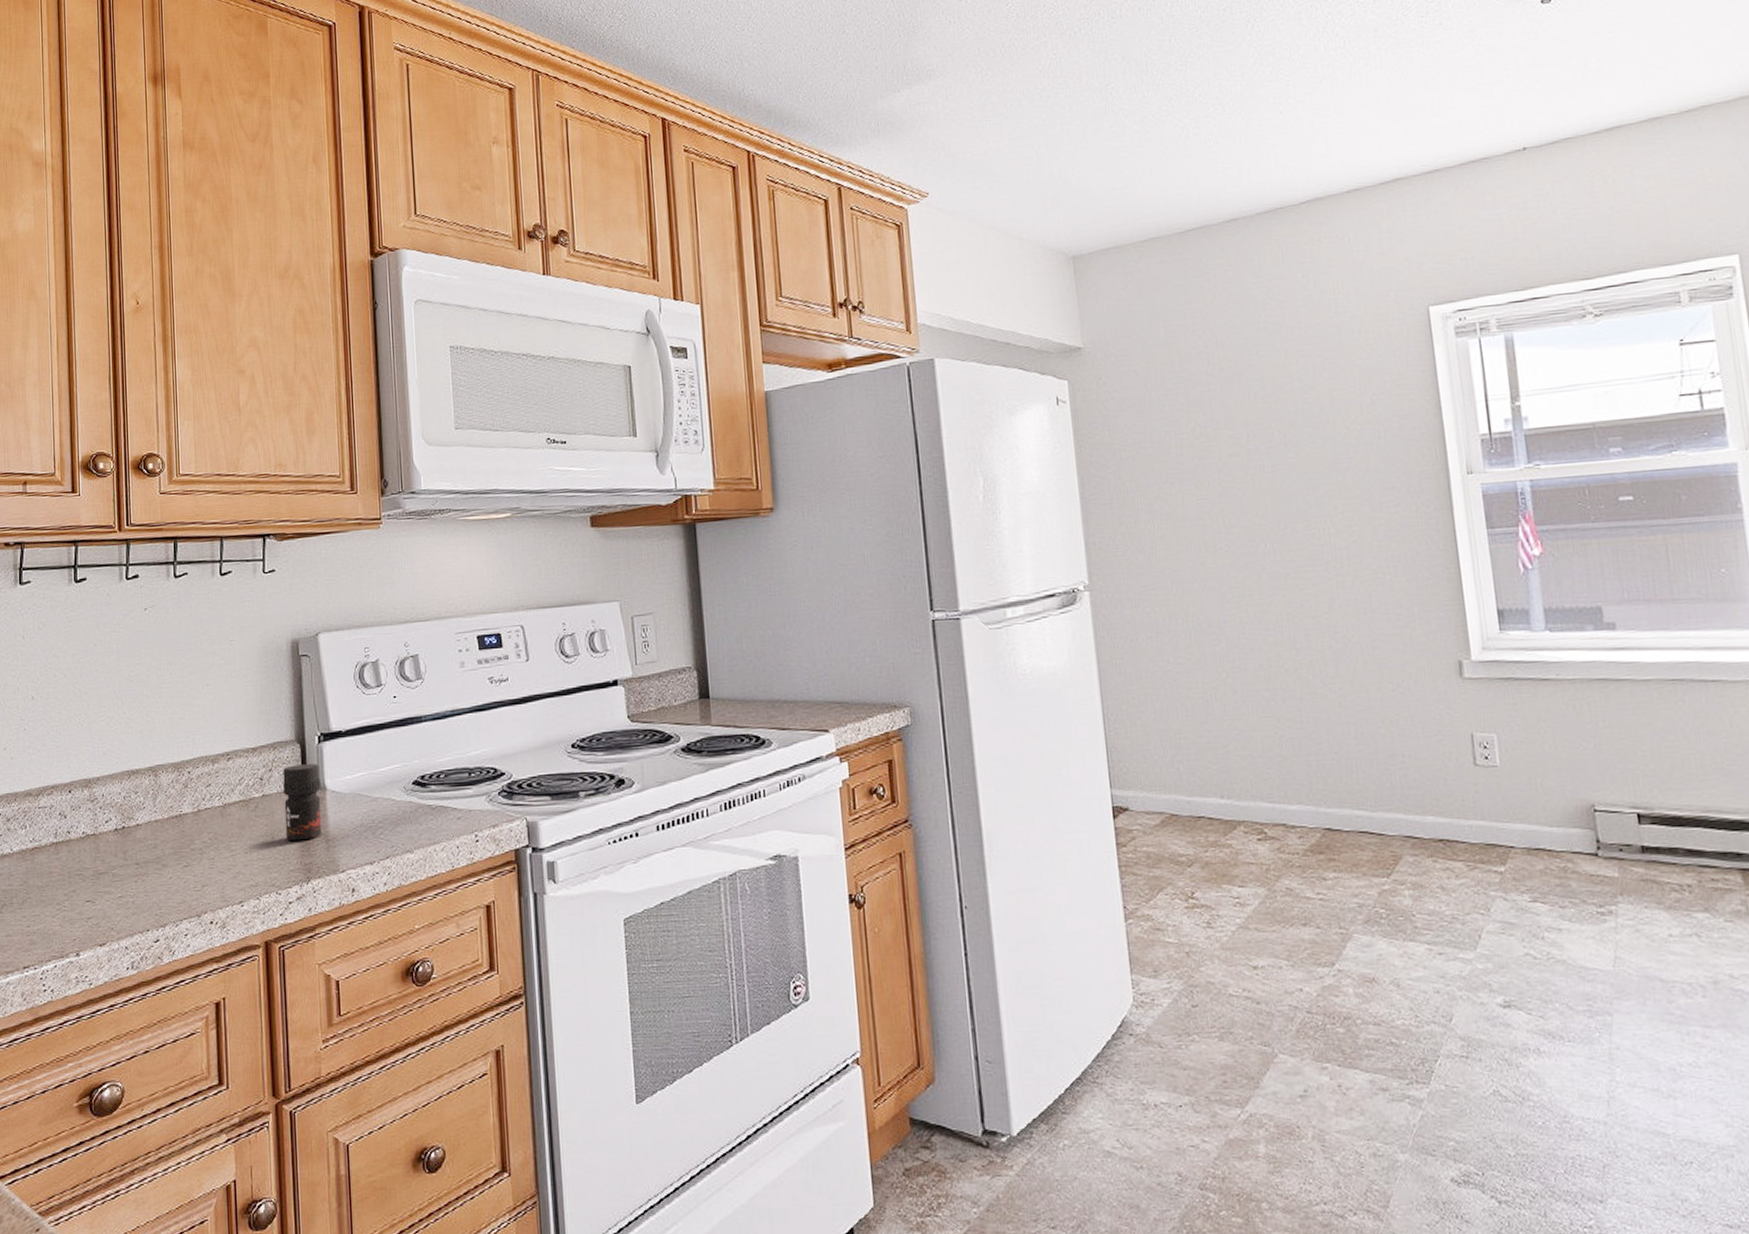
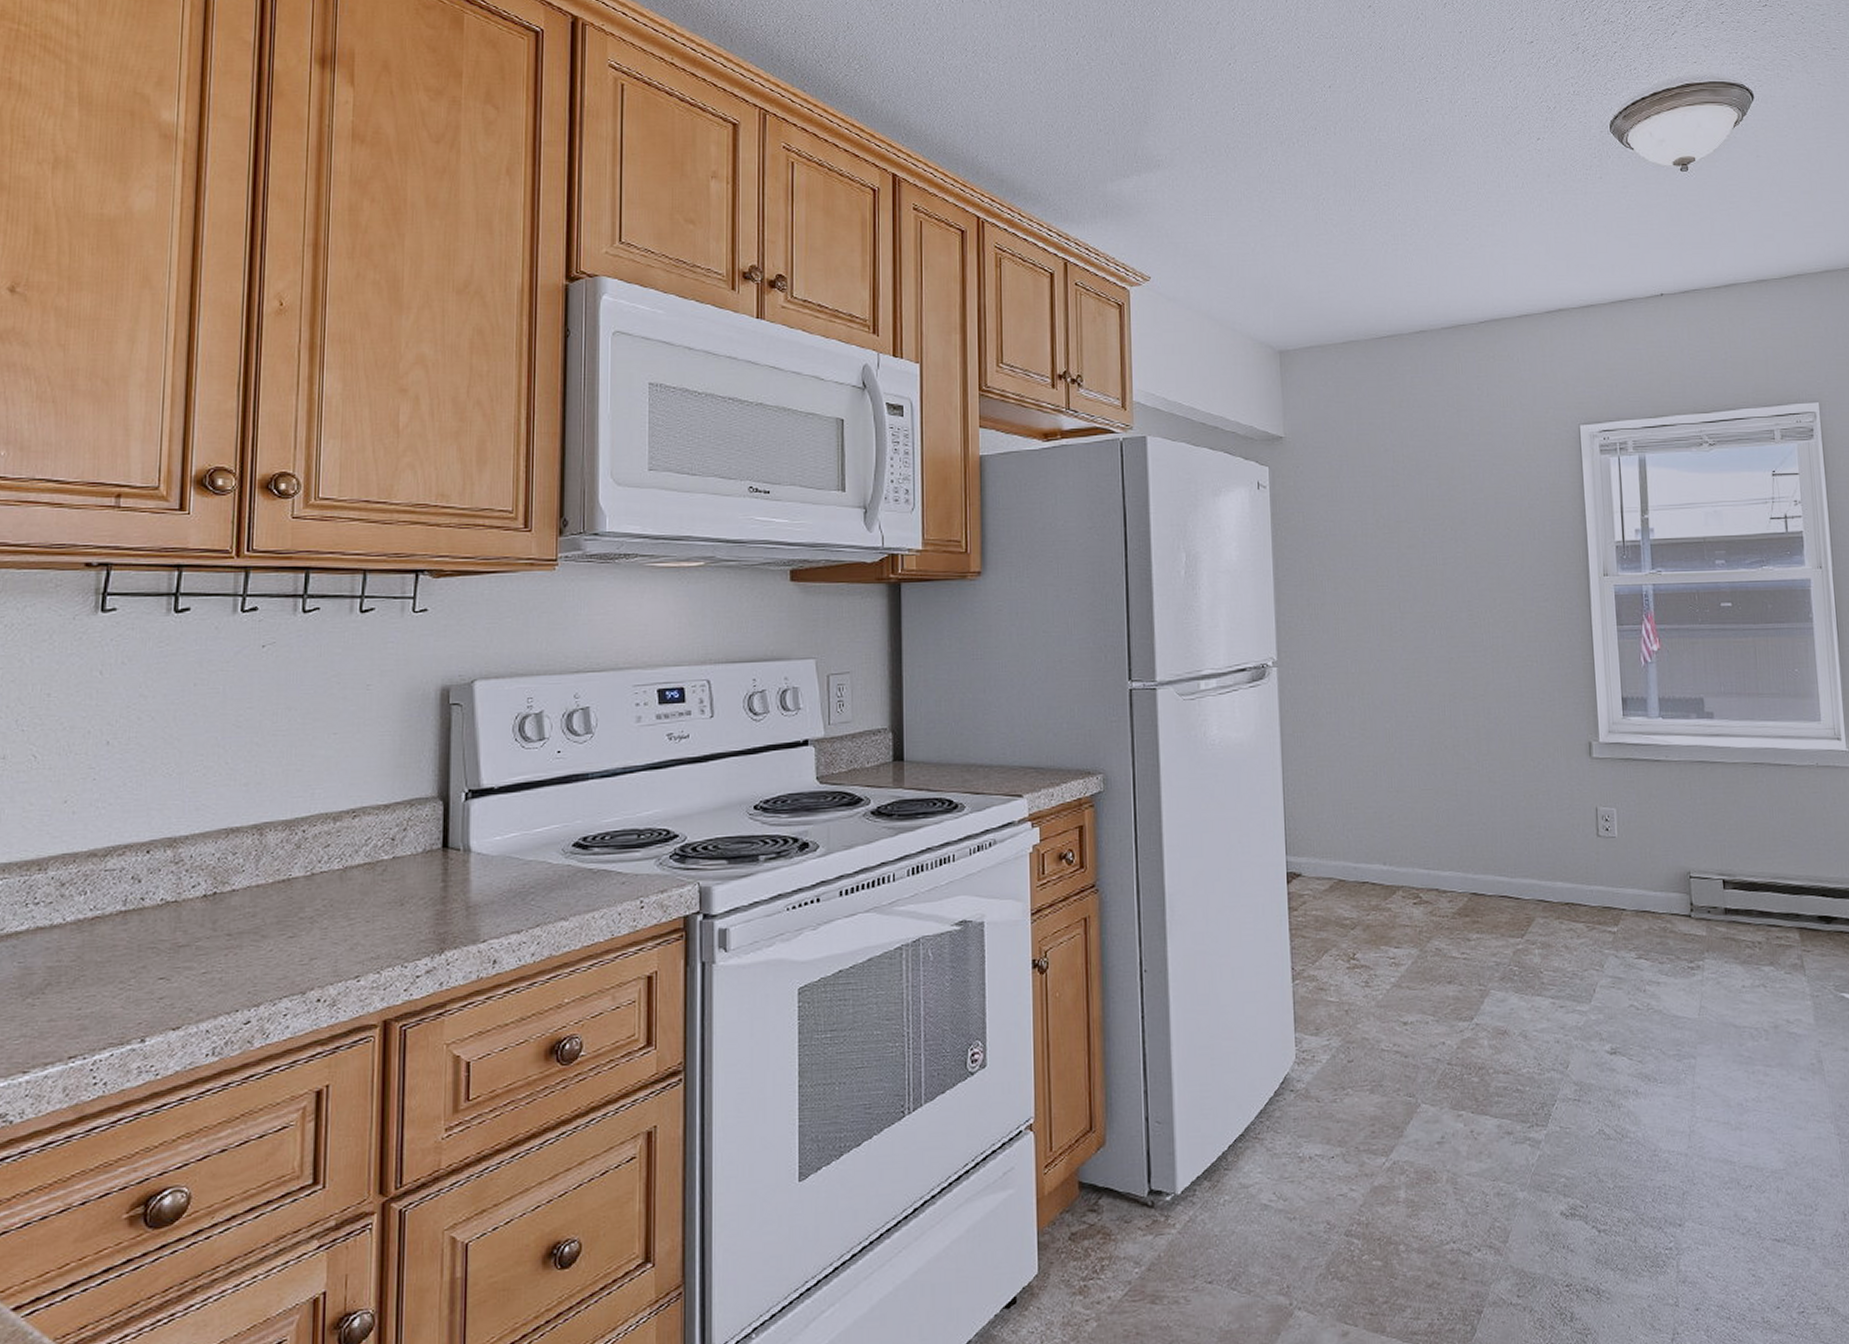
jar: present [283,764,323,841] -> none [418,823,464,908]

